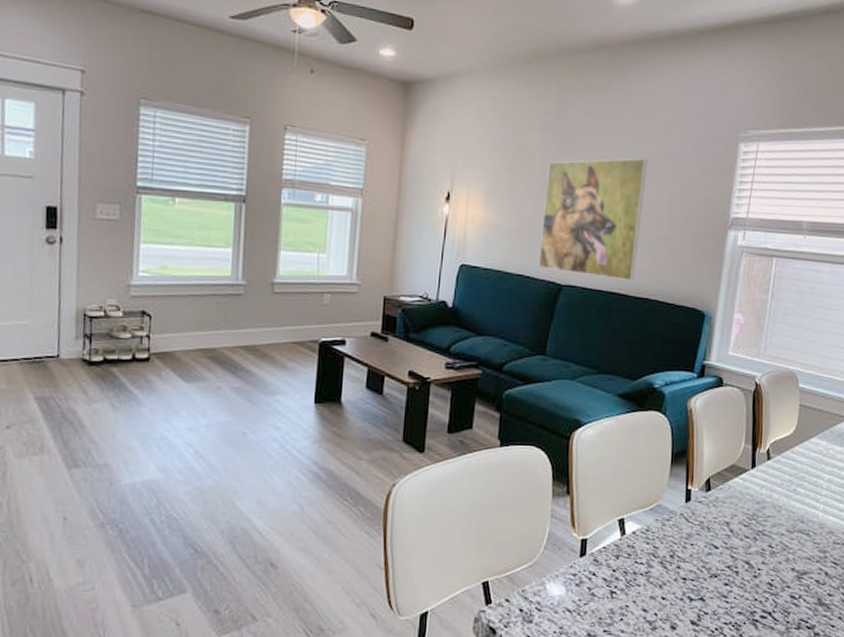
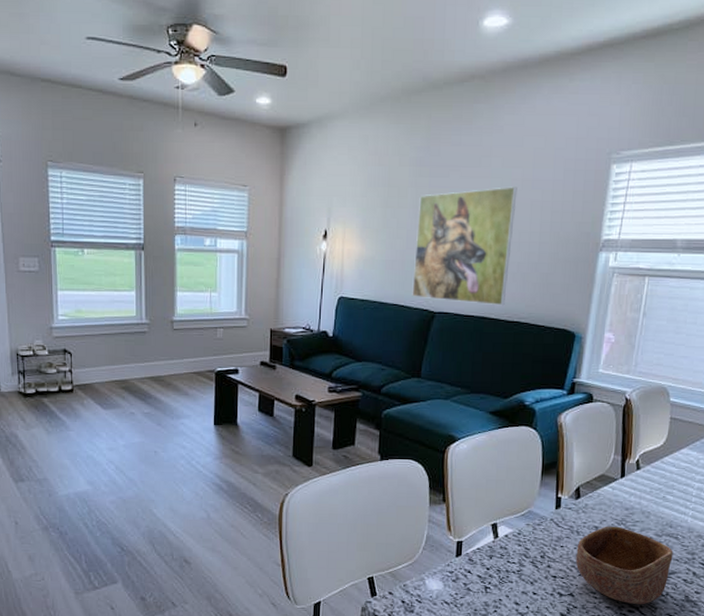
bowl: none [706,521,805,610] -> present [576,526,673,605]

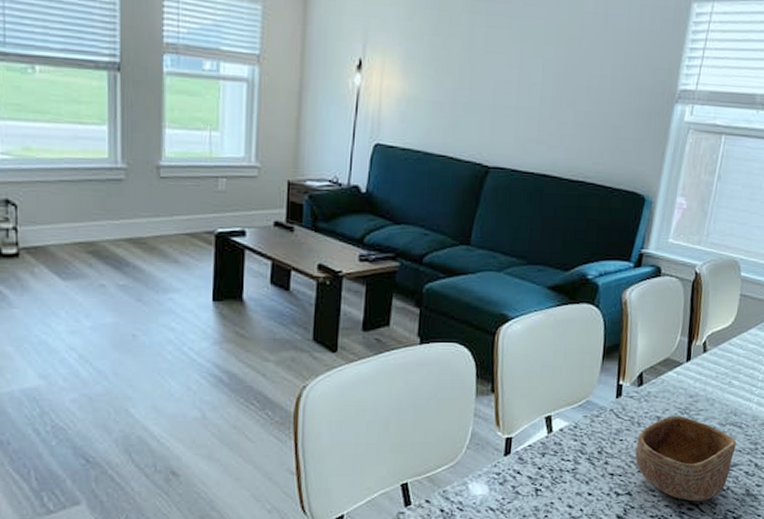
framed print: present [412,187,517,306] -> none [463,20,589,162]

